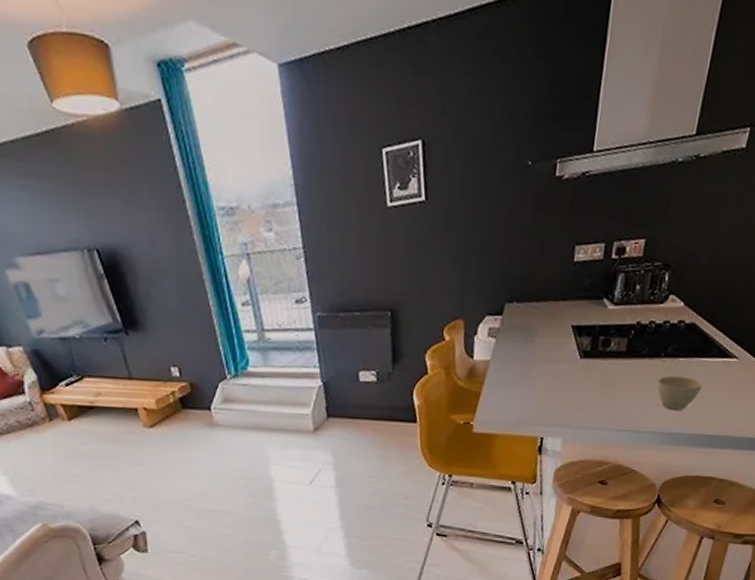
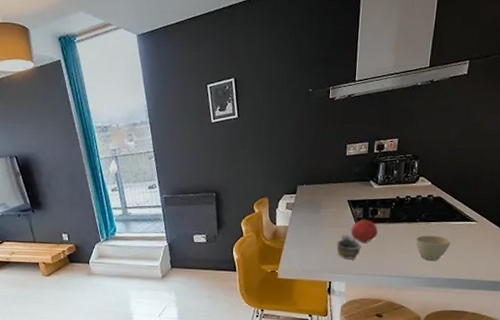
cup: none [552,372,587,407] -> present [336,234,362,259]
fruit: none [573,351,610,385] -> present [351,218,378,243]

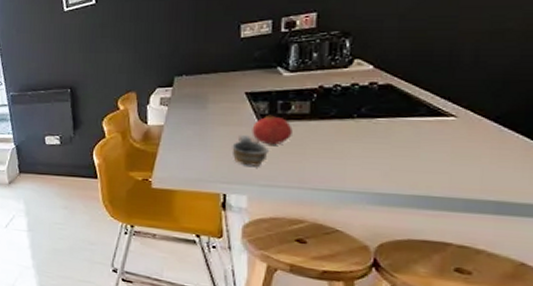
cup: present [415,235,451,260] -> none [353,135,413,170]

